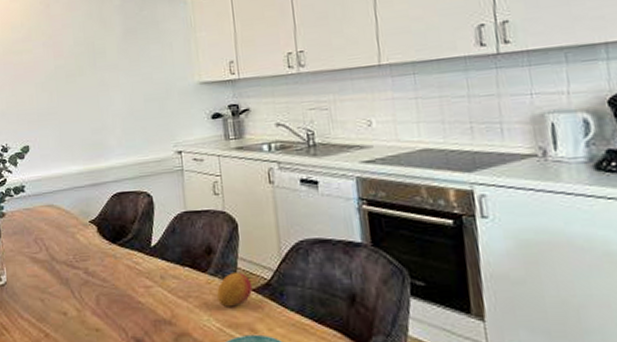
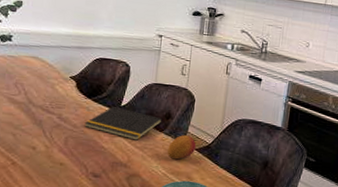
notepad: none [114,249,203,288] -> present [84,107,163,141]

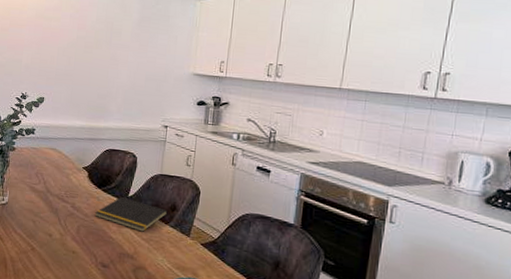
fruit: present [167,135,197,160] -> none [173,228,202,254]

